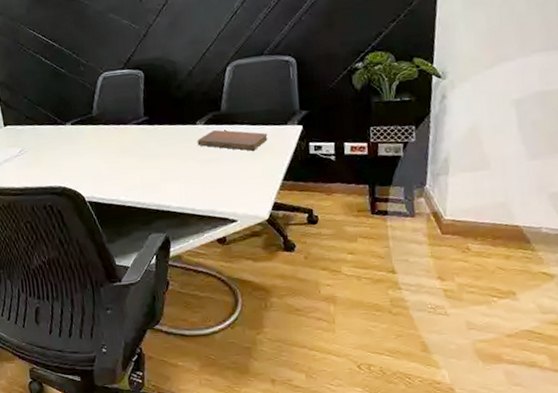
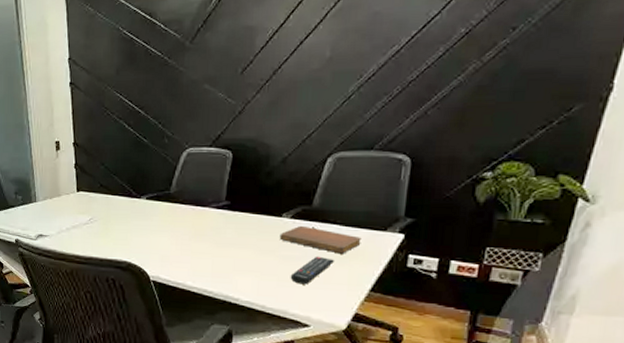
remote control: none [212,155,249,184] -> present [290,256,335,285]

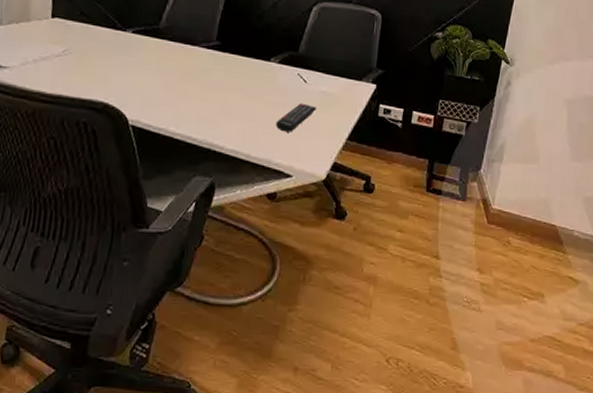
notebook: present [279,225,362,254] -> none [267,71,341,102]

